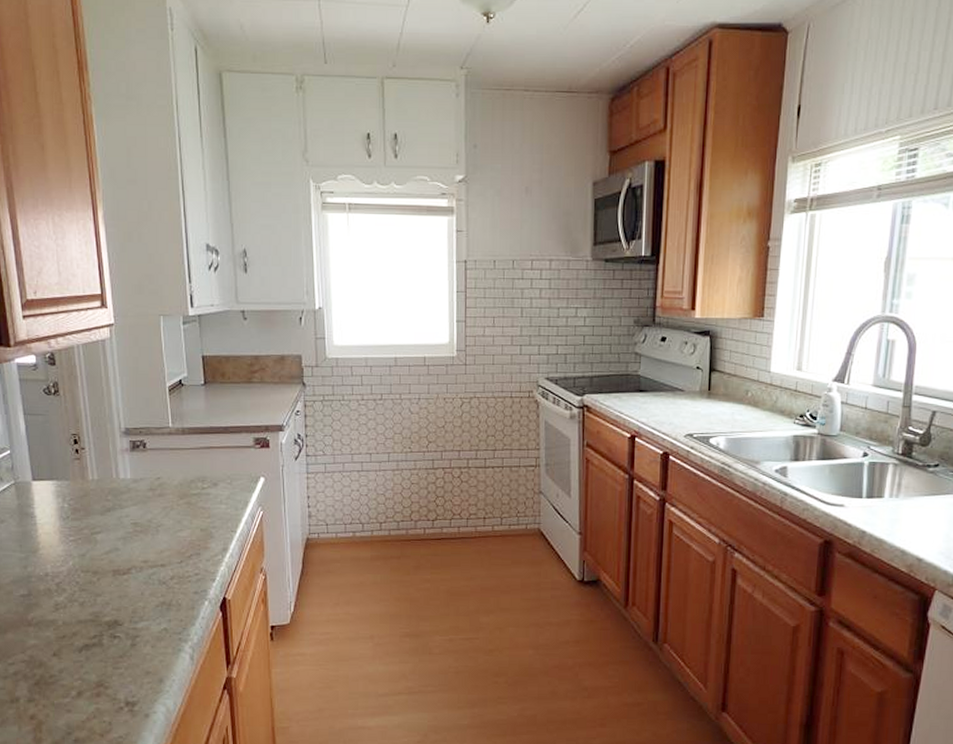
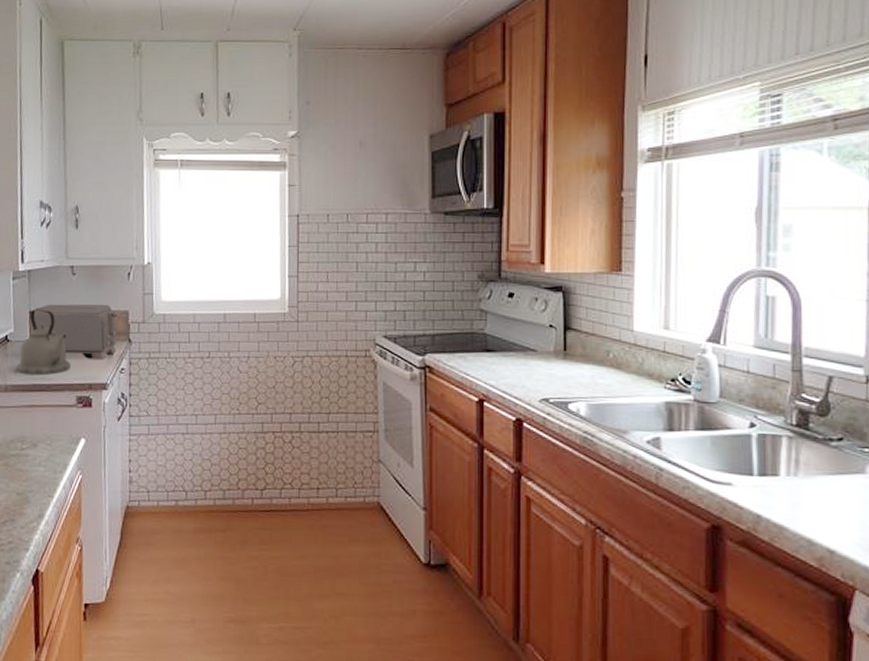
kettle: none [192,353,246,418] -> present [16,309,71,376]
toaster: none [202,348,291,403] -> present [29,304,118,361]

